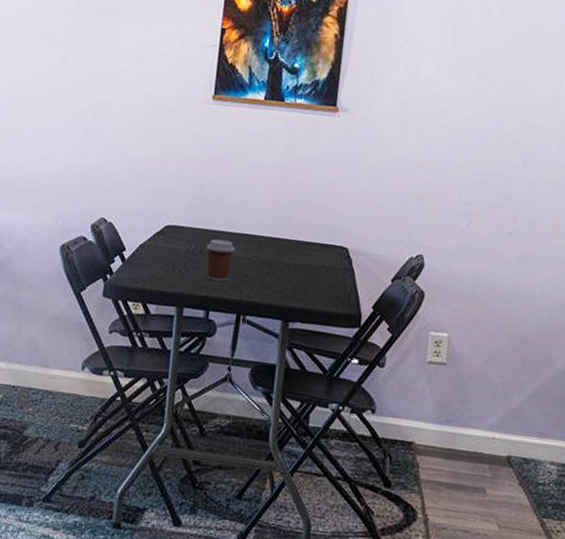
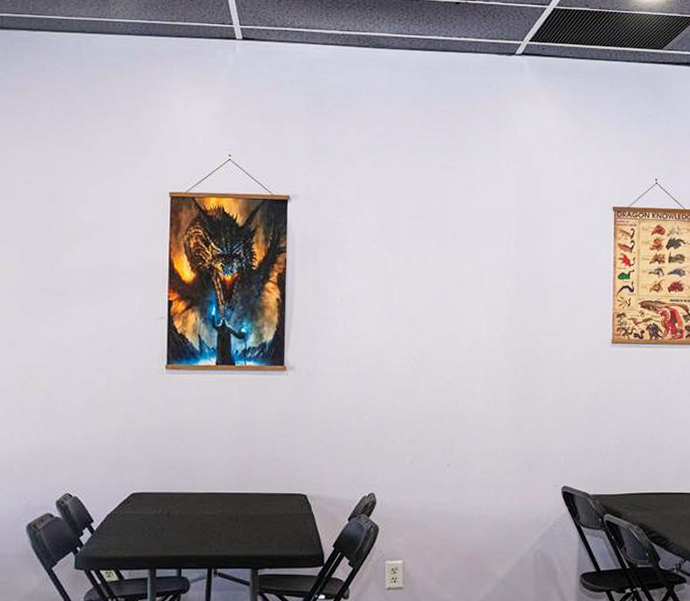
coffee cup: present [206,239,236,282] -> none [173,500,202,541]

